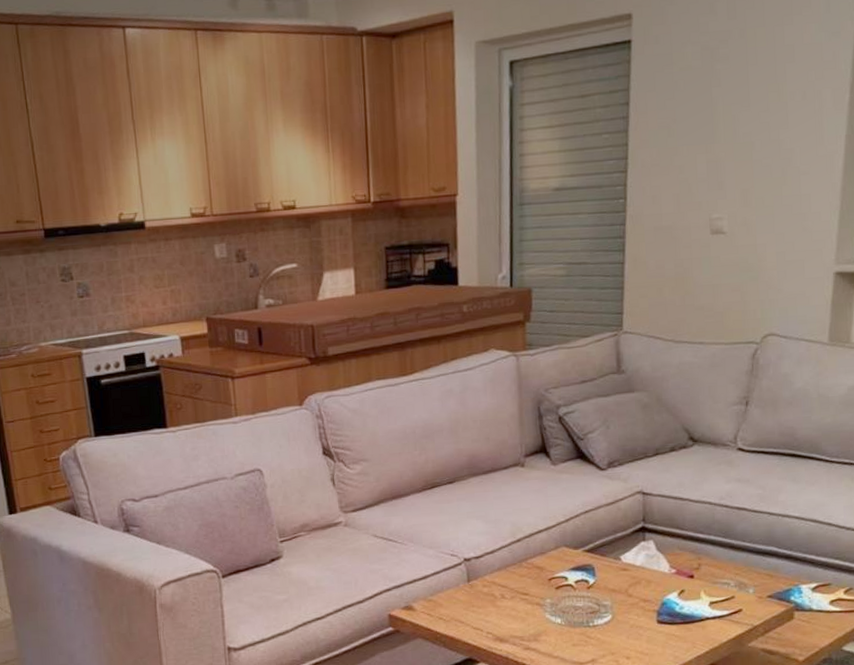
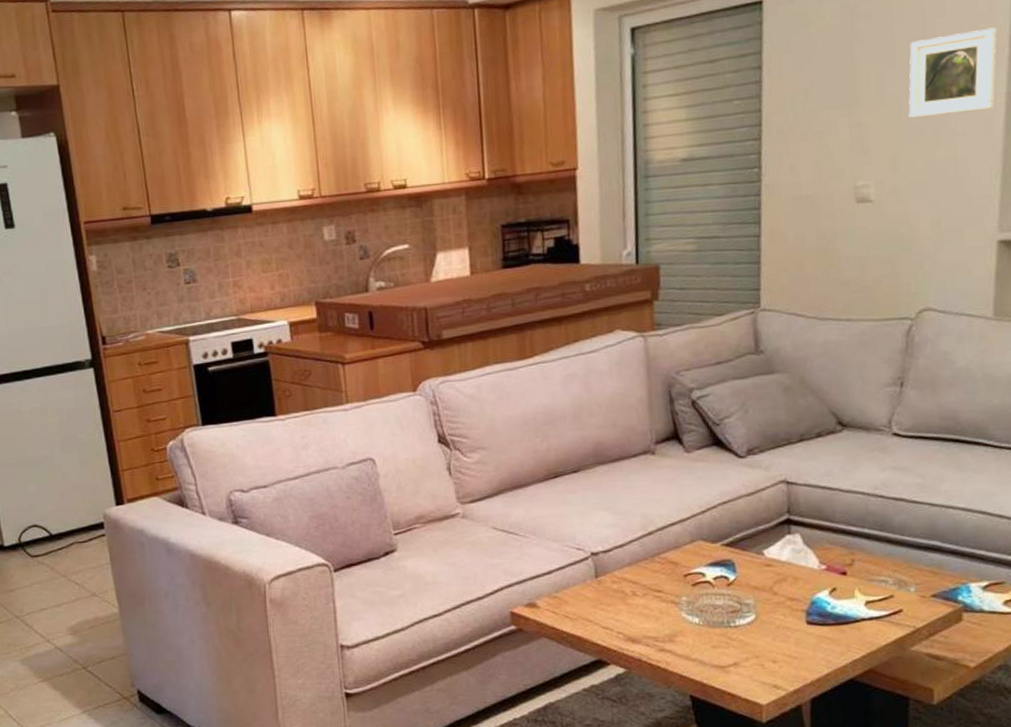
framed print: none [759,74,839,156] -> present [908,27,997,118]

